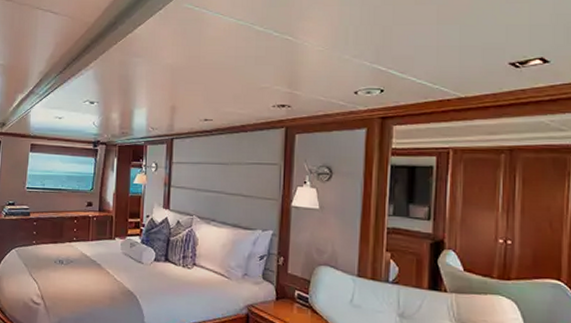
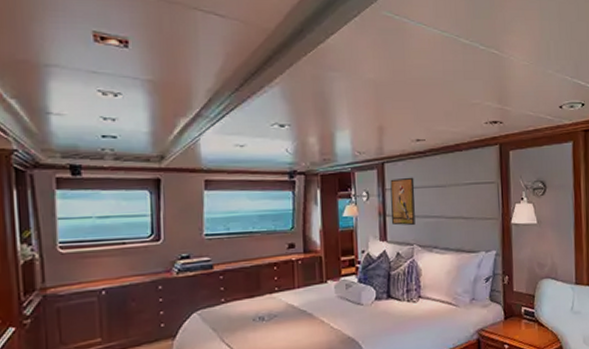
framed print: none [174,153,199,198] -> present [390,177,415,226]

